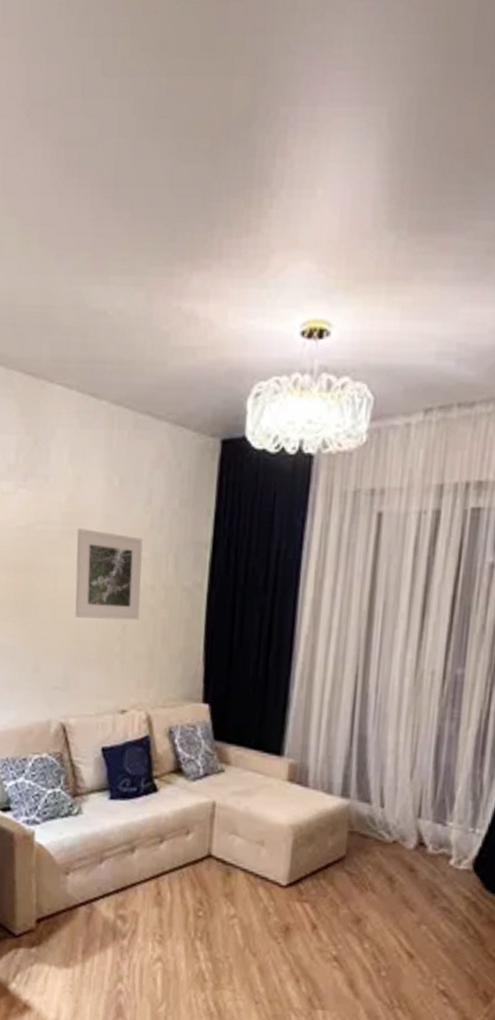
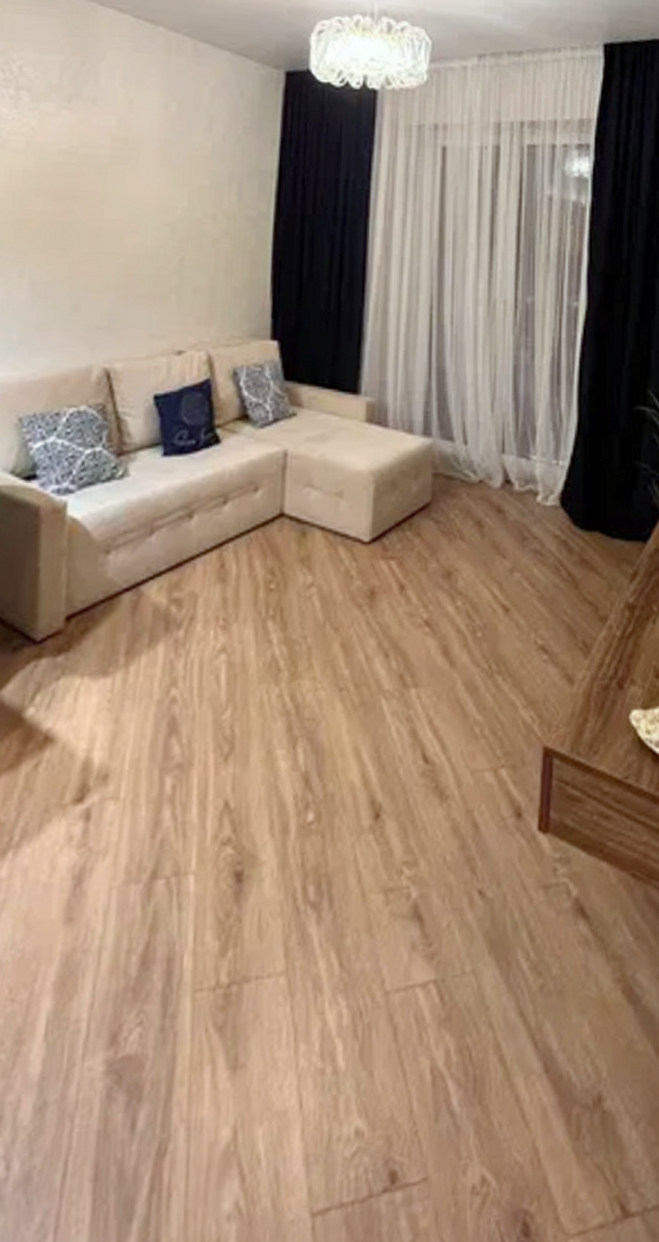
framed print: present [75,528,143,621] -> none [124,153,203,252]

